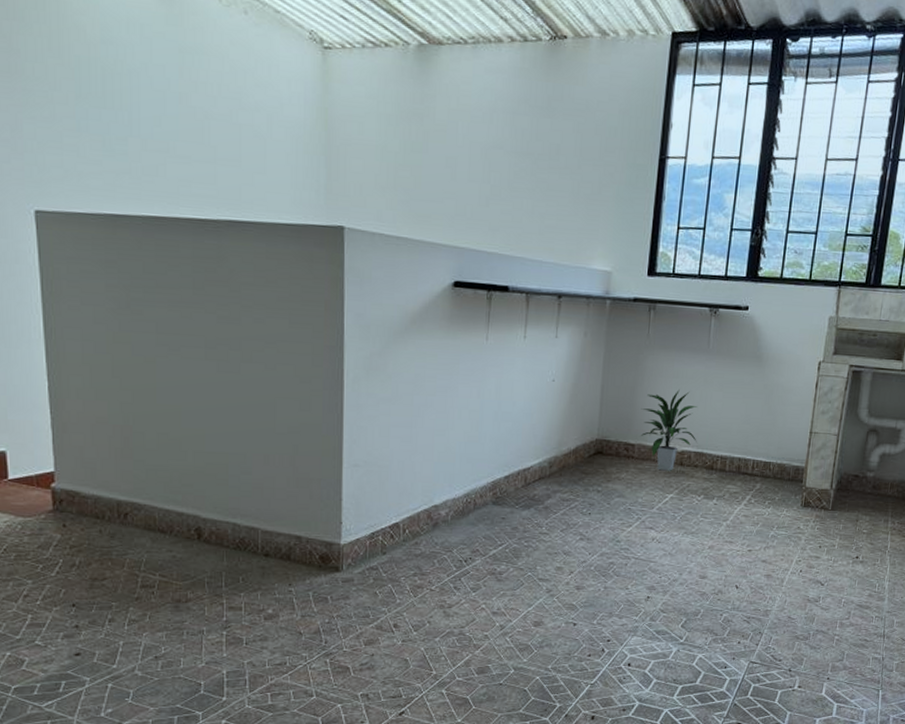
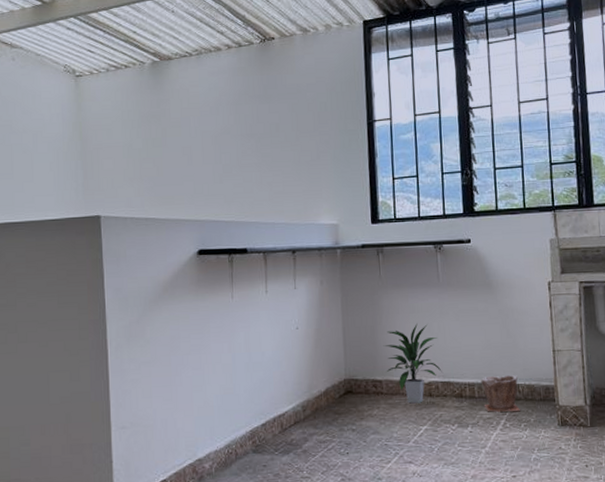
plant pot: none [732,451,771,489] -> present [480,374,520,412]

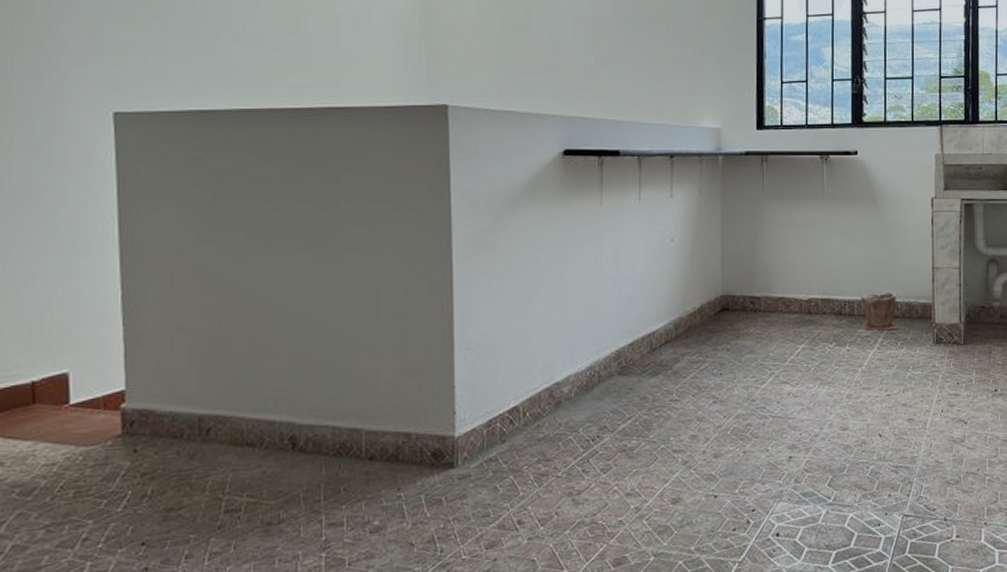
indoor plant: present [383,323,442,404] -> none [763,237,823,322]

